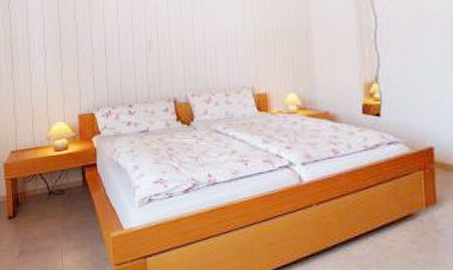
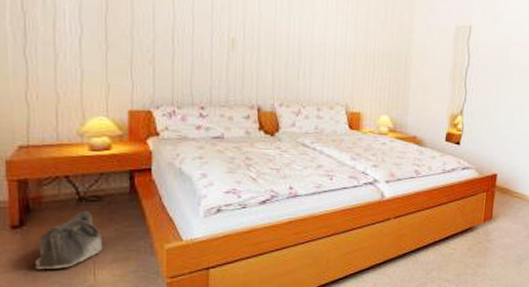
saddlebag: none [24,202,67,254] -> present [35,210,103,269]

